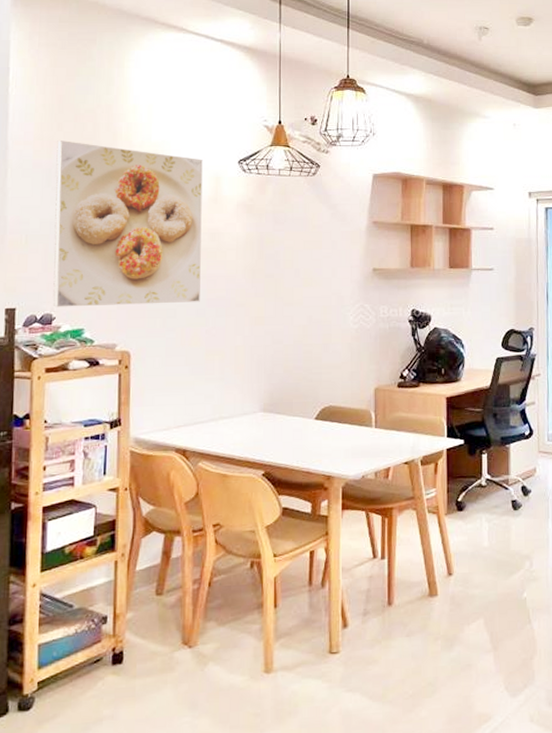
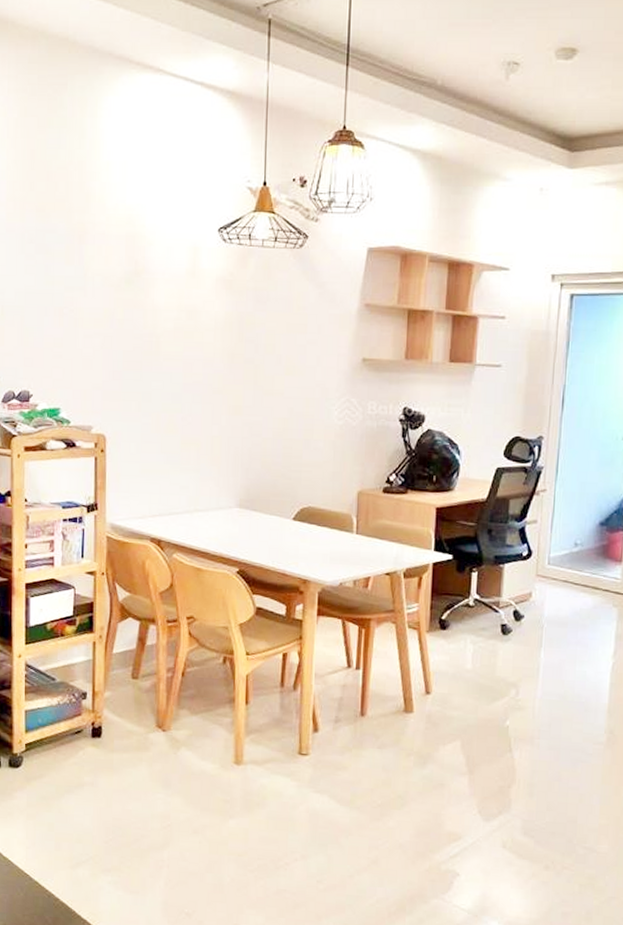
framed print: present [53,141,203,307] -> none [29,202,180,386]

